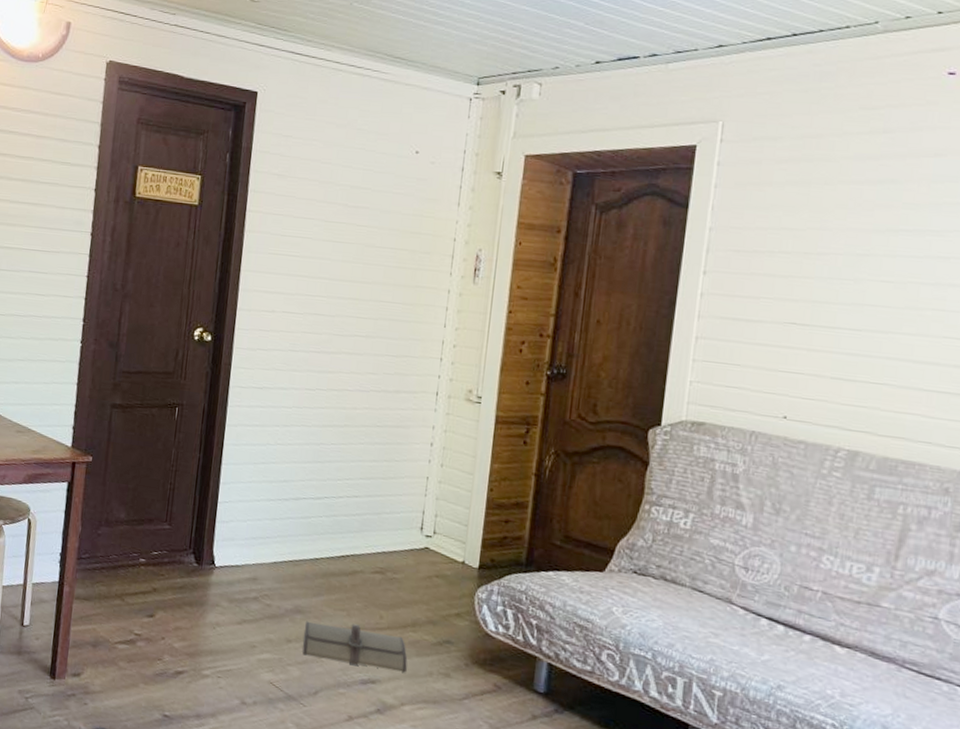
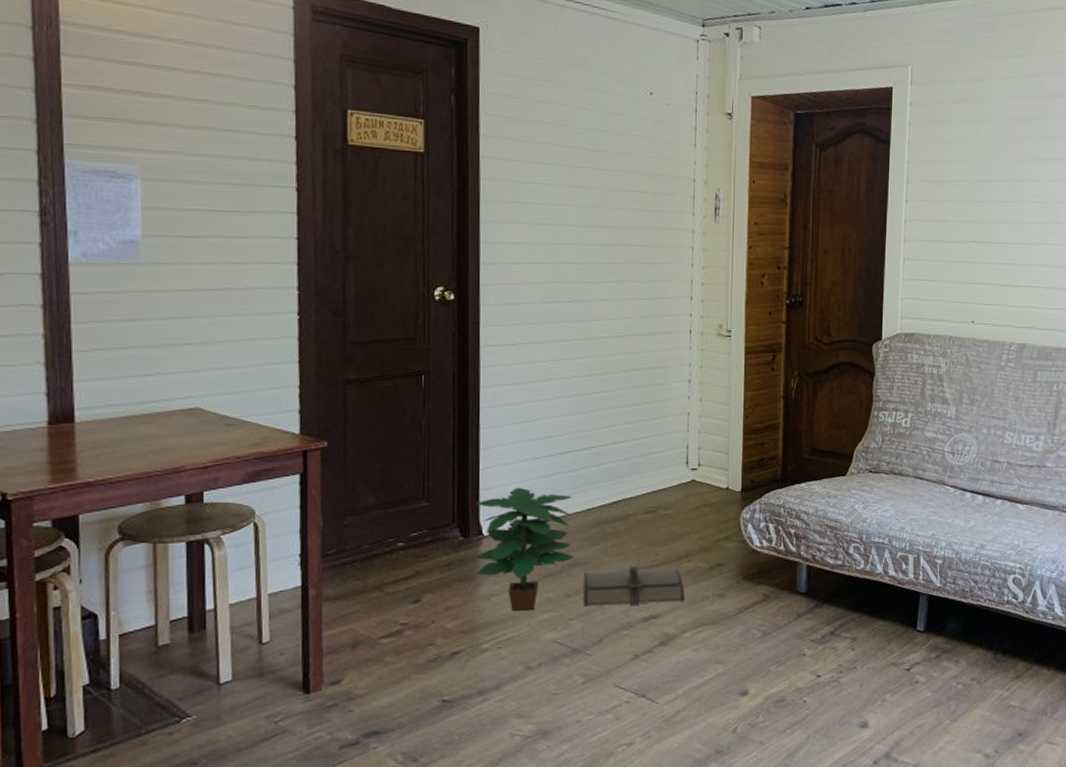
potted plant: none [206,525,301,647] -> present [476,487,574,610]

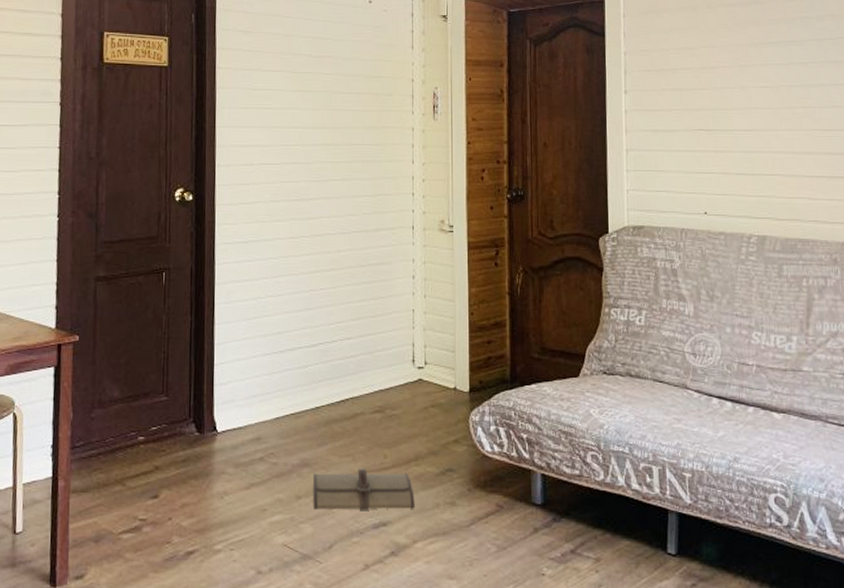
potted plant: present [476,487,574,610] -> none [210,383,303,511]

